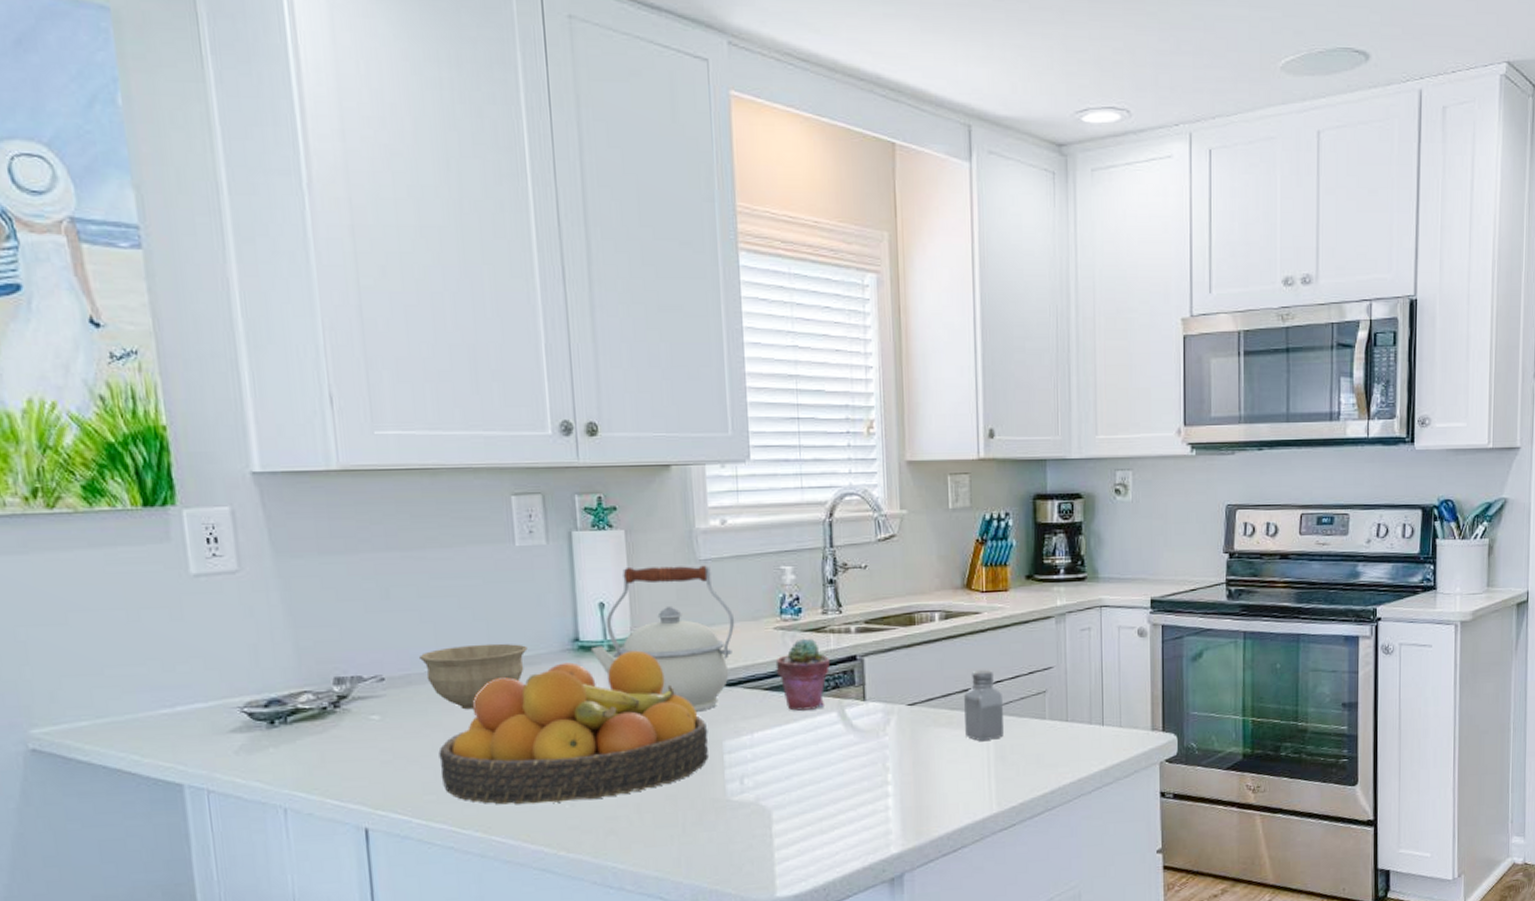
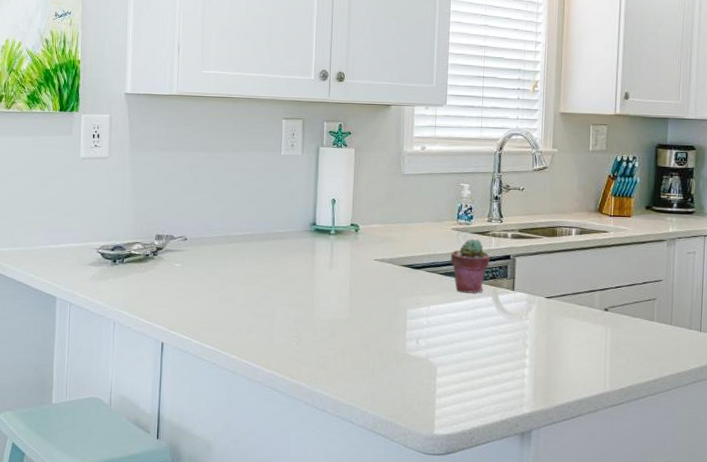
bowl: present [420,643,528,710] -> none [211,221,281,267]
fruit bowl: present [438,650,708,805] -> none [214,235,397,342]
kettle: present [590,565,735,712] -> none [322,175,425,286]
saltshaker: present [964,669,1003,742] -> none [589,276,620,333]

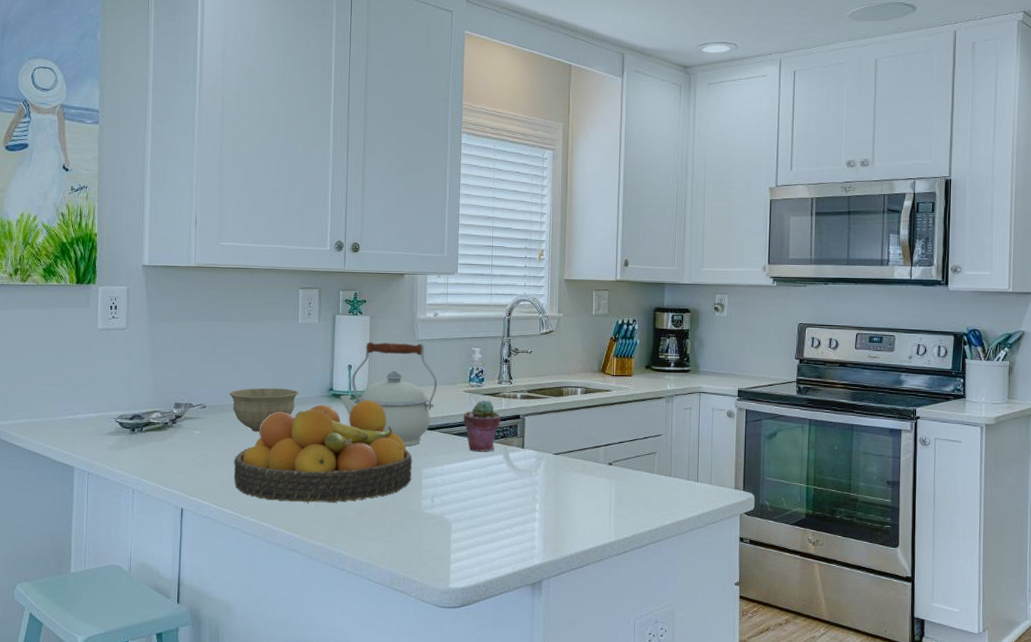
bowl: none [211,221,281,267] -> present [230,387,299,432]
fruit bowl: none [214,235,397,342] -> present [233,400,413,503]
kettle: none [322,175,425,286] -> present [339,341,438,447]

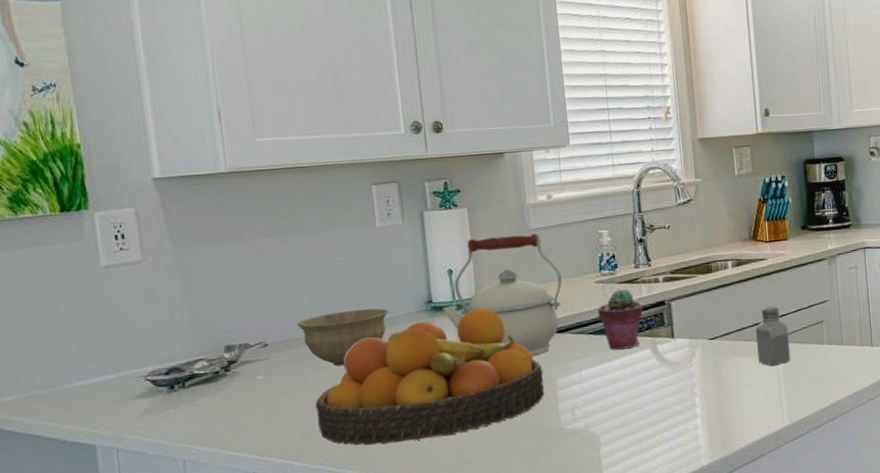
saltshaker: none [594,432,623,486] -> present [756,305,790,366]

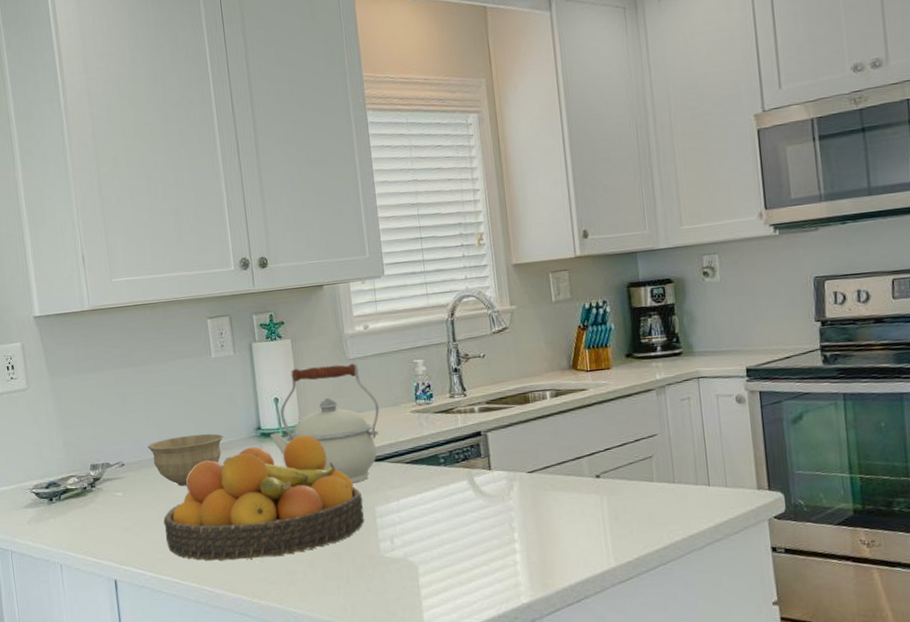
potted succulent: present [597,289,644,350] -> none [414,419,460,480]
saltshaker: present [756,305,790,366] -> none [577,439,616,503]

